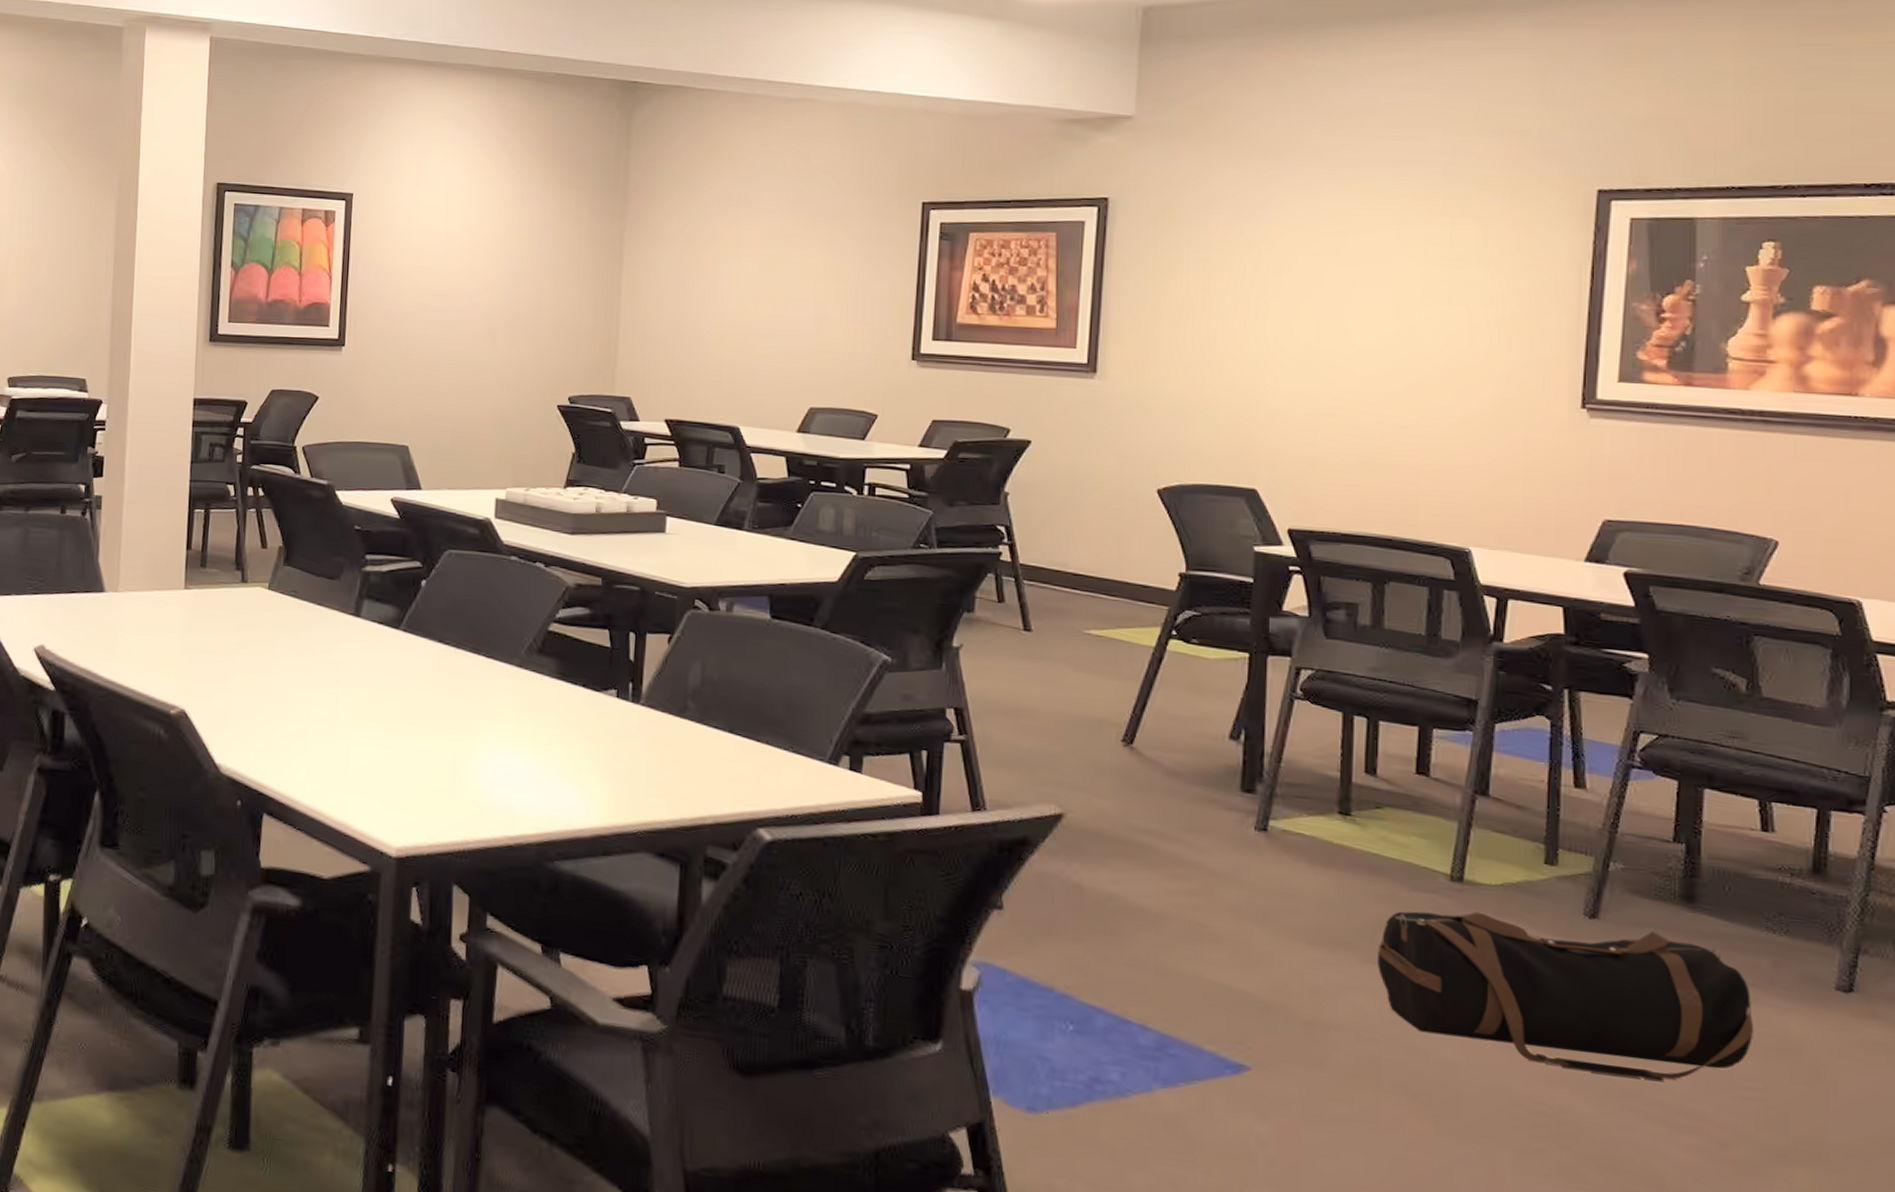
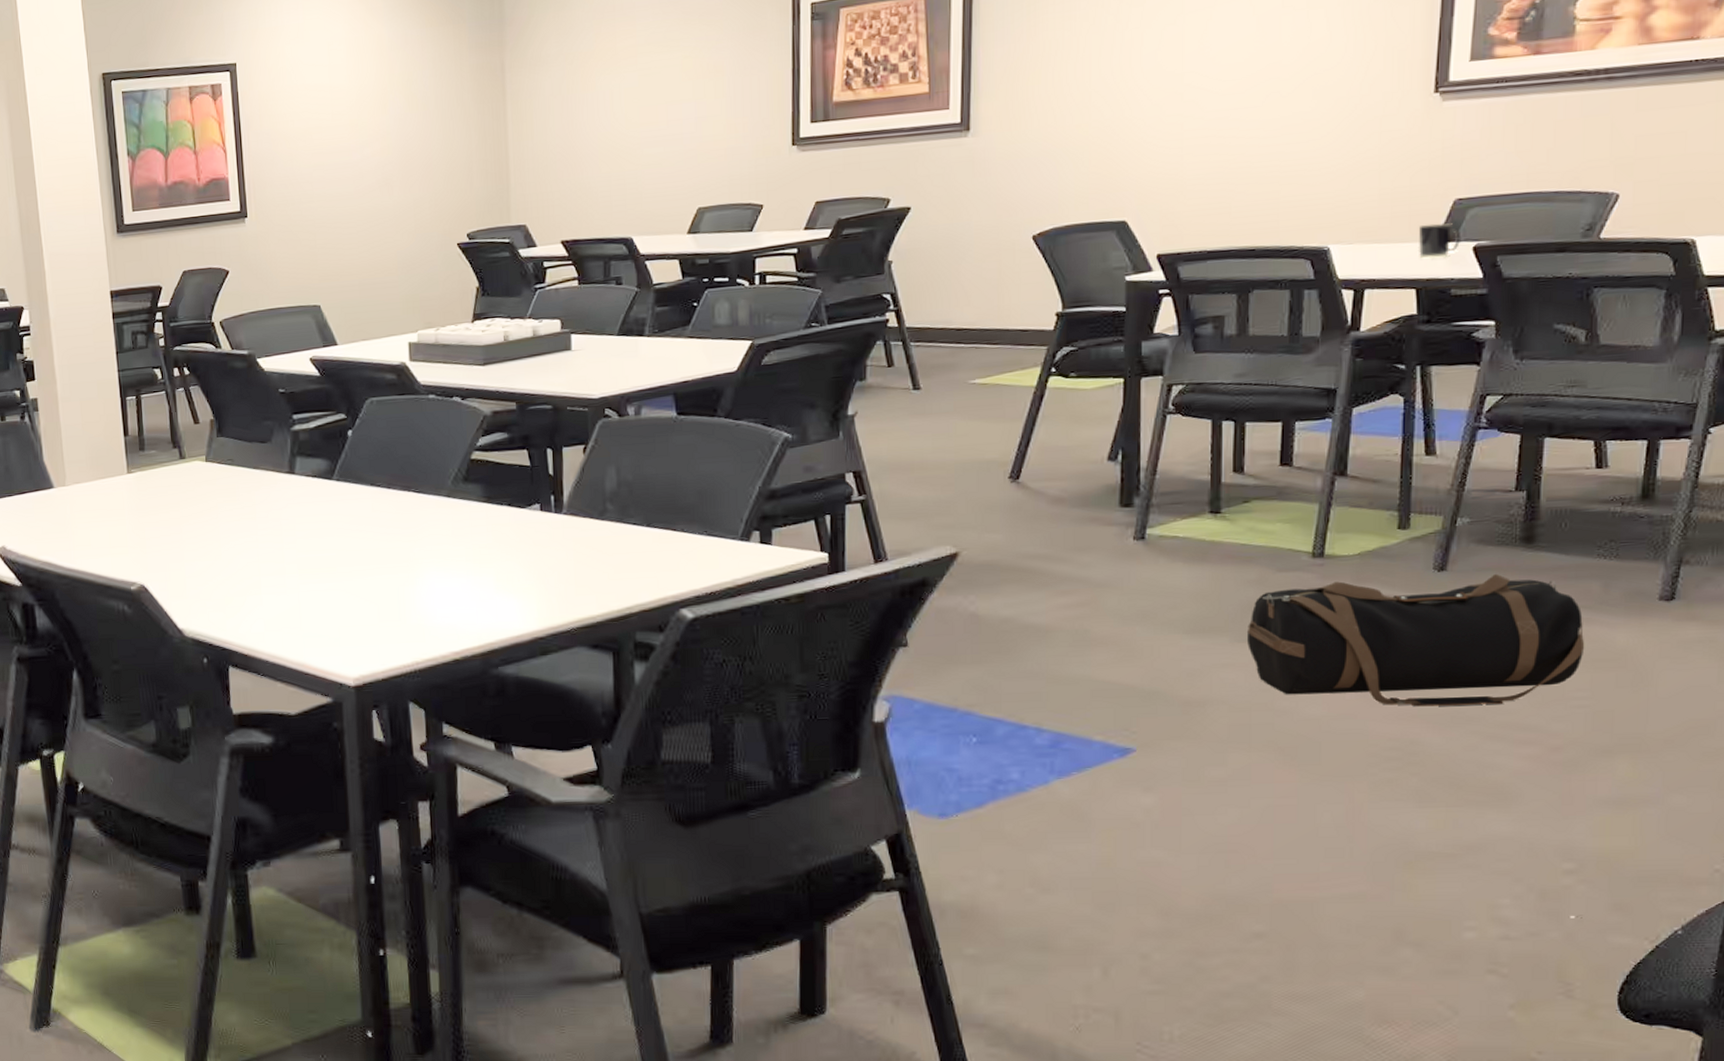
mug: none [1565,541,1610,580] -> present [1417,222,1460,259]

